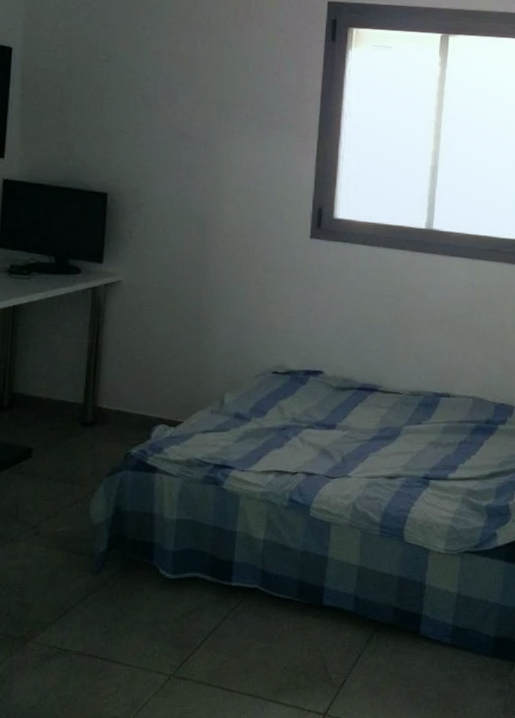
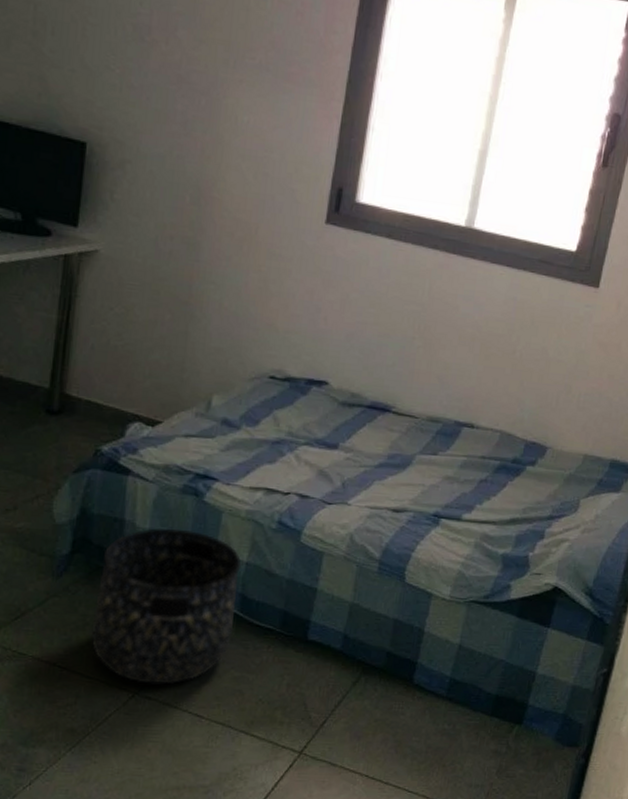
basket: none [128,515,260,666] -> present [90,528,242,685]

